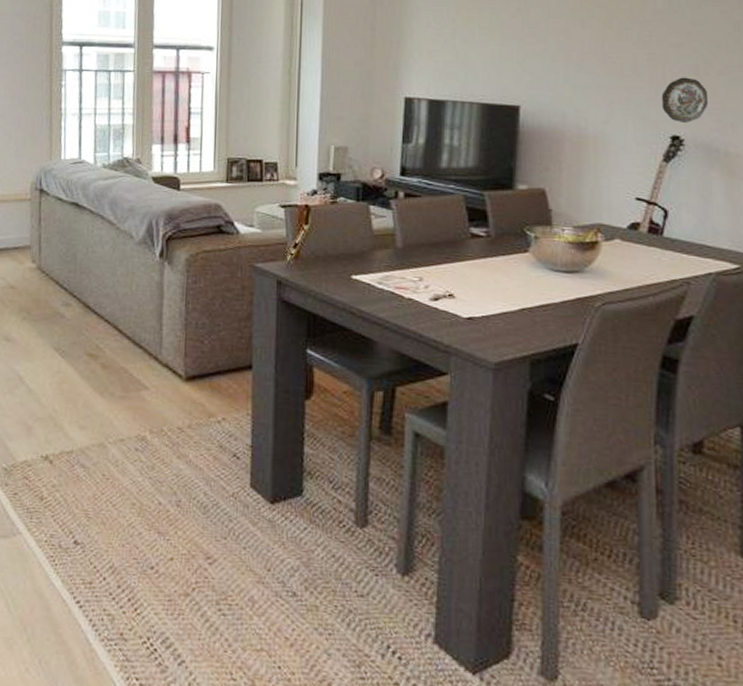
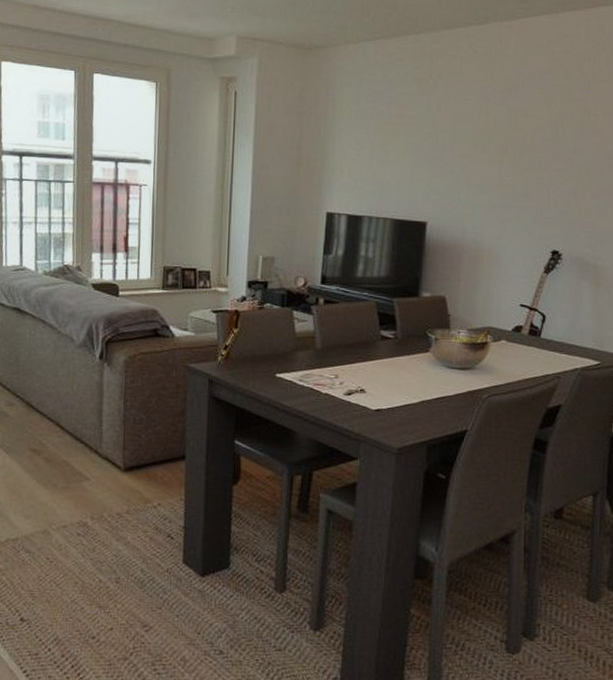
decorative plate: present [661,77,708,123] -> none [545,199,583,239]

